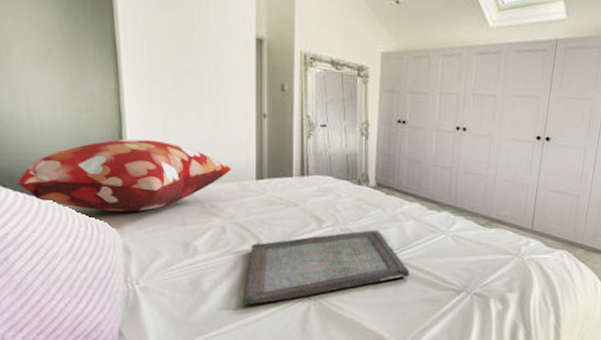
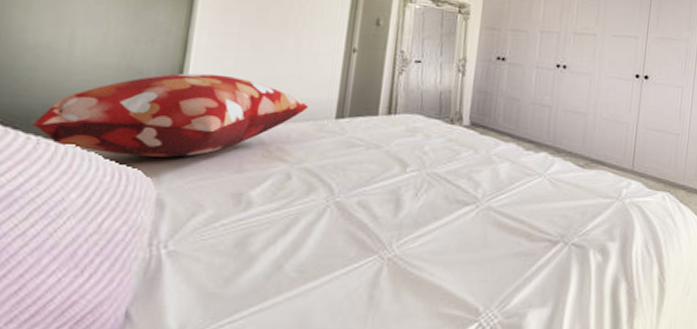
serving tray: present [243,229,410,305] -> none [299,173,502,269]

